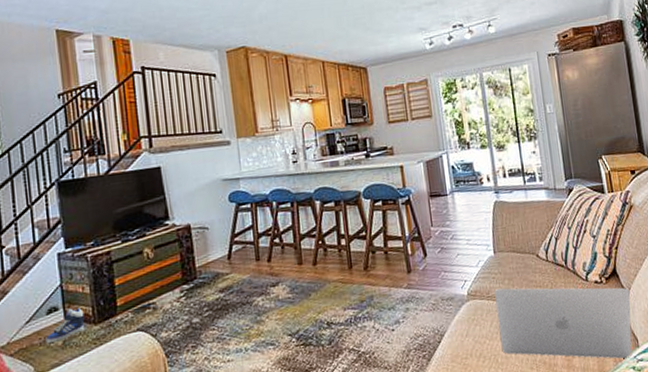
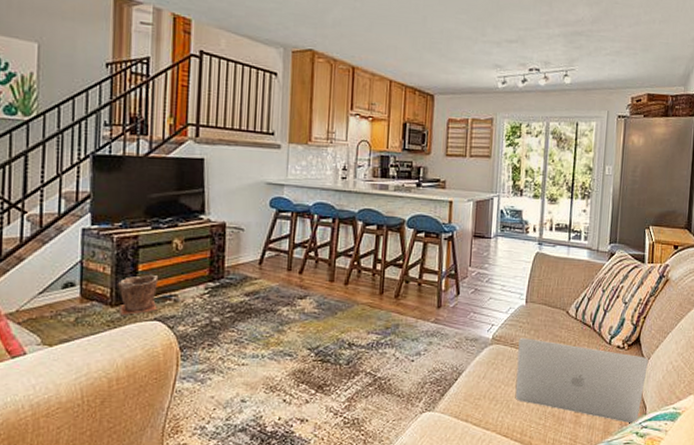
sneaker: present [45,308,85,343] -> none [57,286,102,317]
plant pot: none [97,286,139,332] -> present [117,274,159,317]

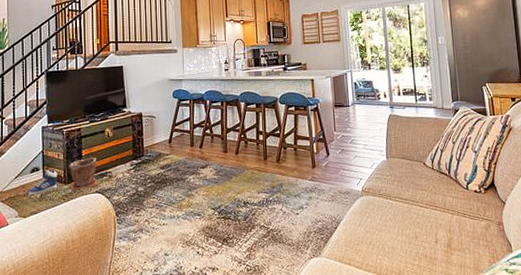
sneaker: none [57,286,102,317] -> present [28,169,58,195]
laptop: present [515,337,648,424] -> none [385,188,506,261]

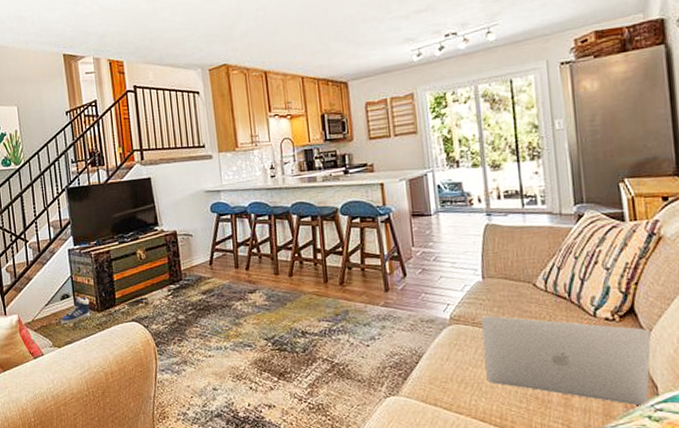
plant pot: present [68,157,98,191] -> none [99,282,133,320]
laptop: none [385,188,506,261] -> present [481,315,651,406]

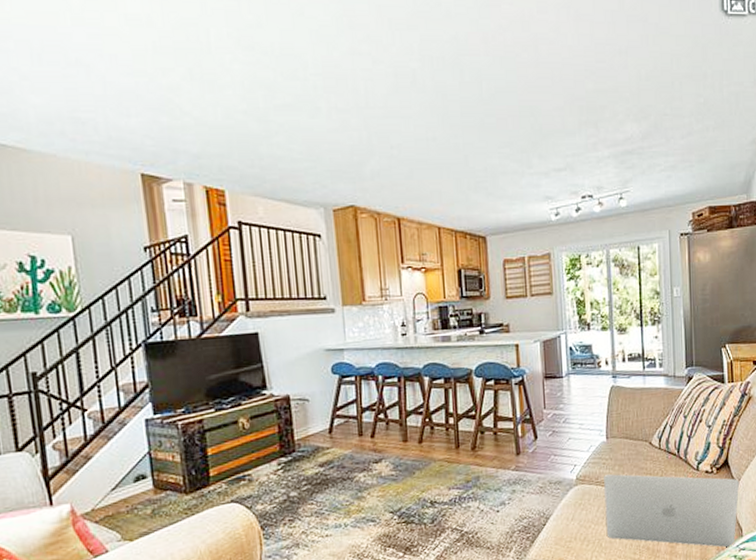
sneaker: present [60,296,90,324] -> none [133,476,175,511]

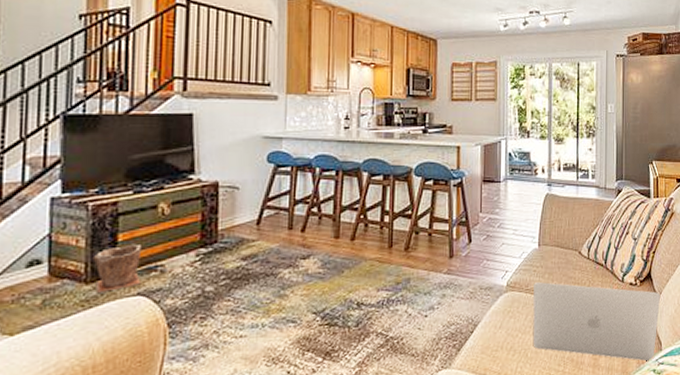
plant pot: none [188,456,233,503] -> present [92,243,143,294]

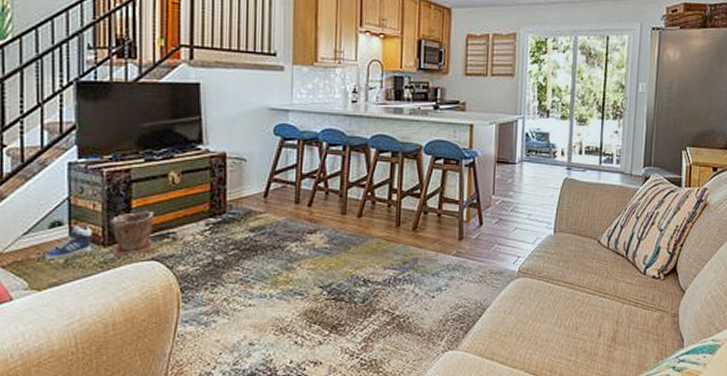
sneaker: none [20,262,74,301] -> present [45,225,93,259]
laptop: present [533,281,660,362] -> none [544,269,685,358]

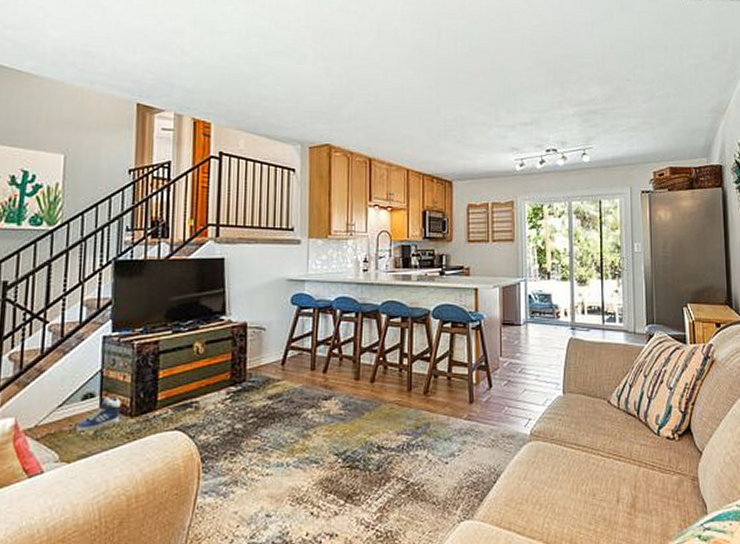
plant pot: present [109,210,155,257] -> none [137,380,180,427]

